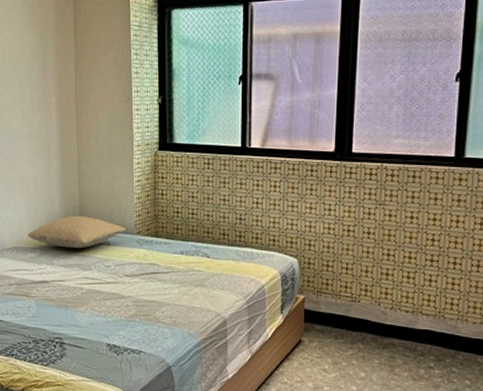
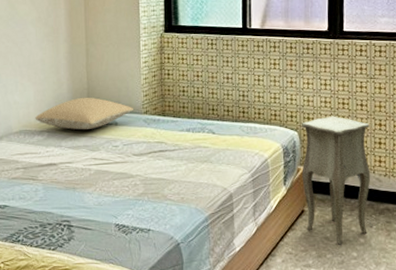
side table: none [300,243,377,378] -> present [301,116,374,245]

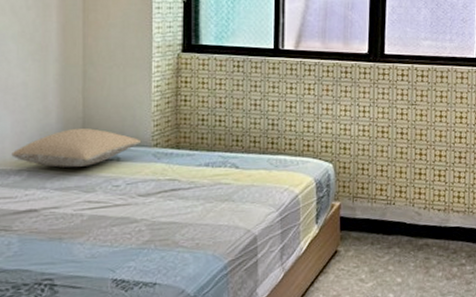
side table: present [301,116,374,245] -> none [336,145,413,287]

